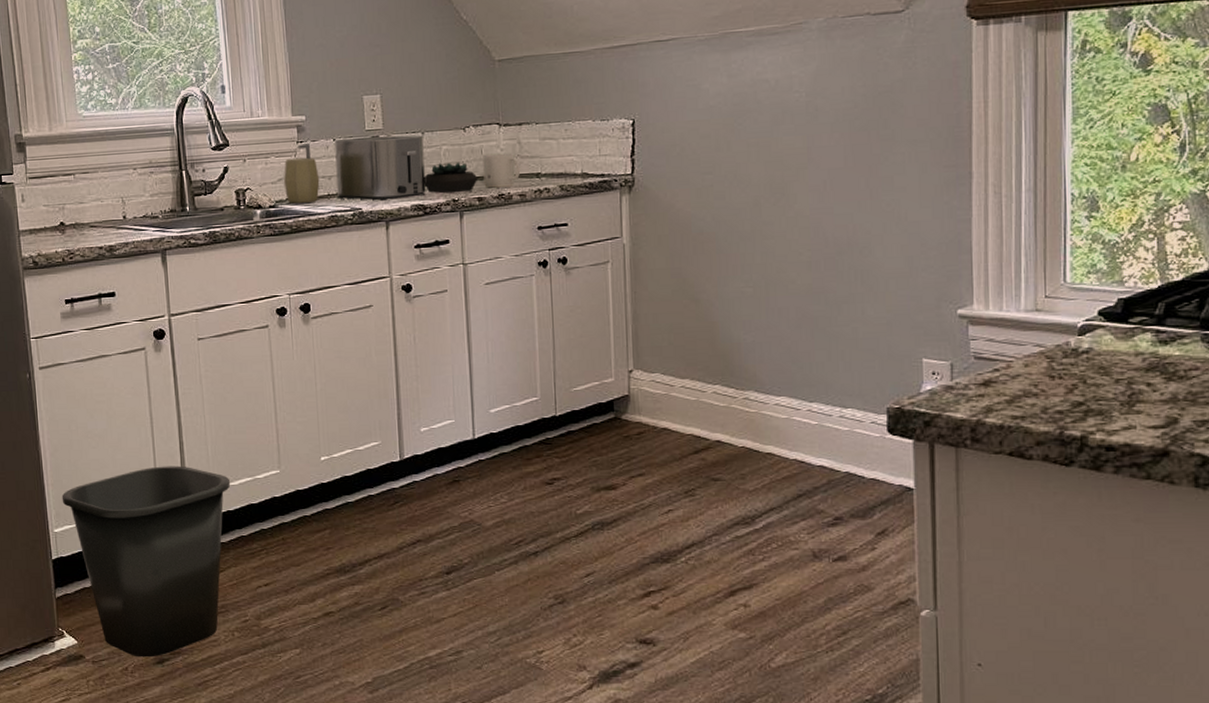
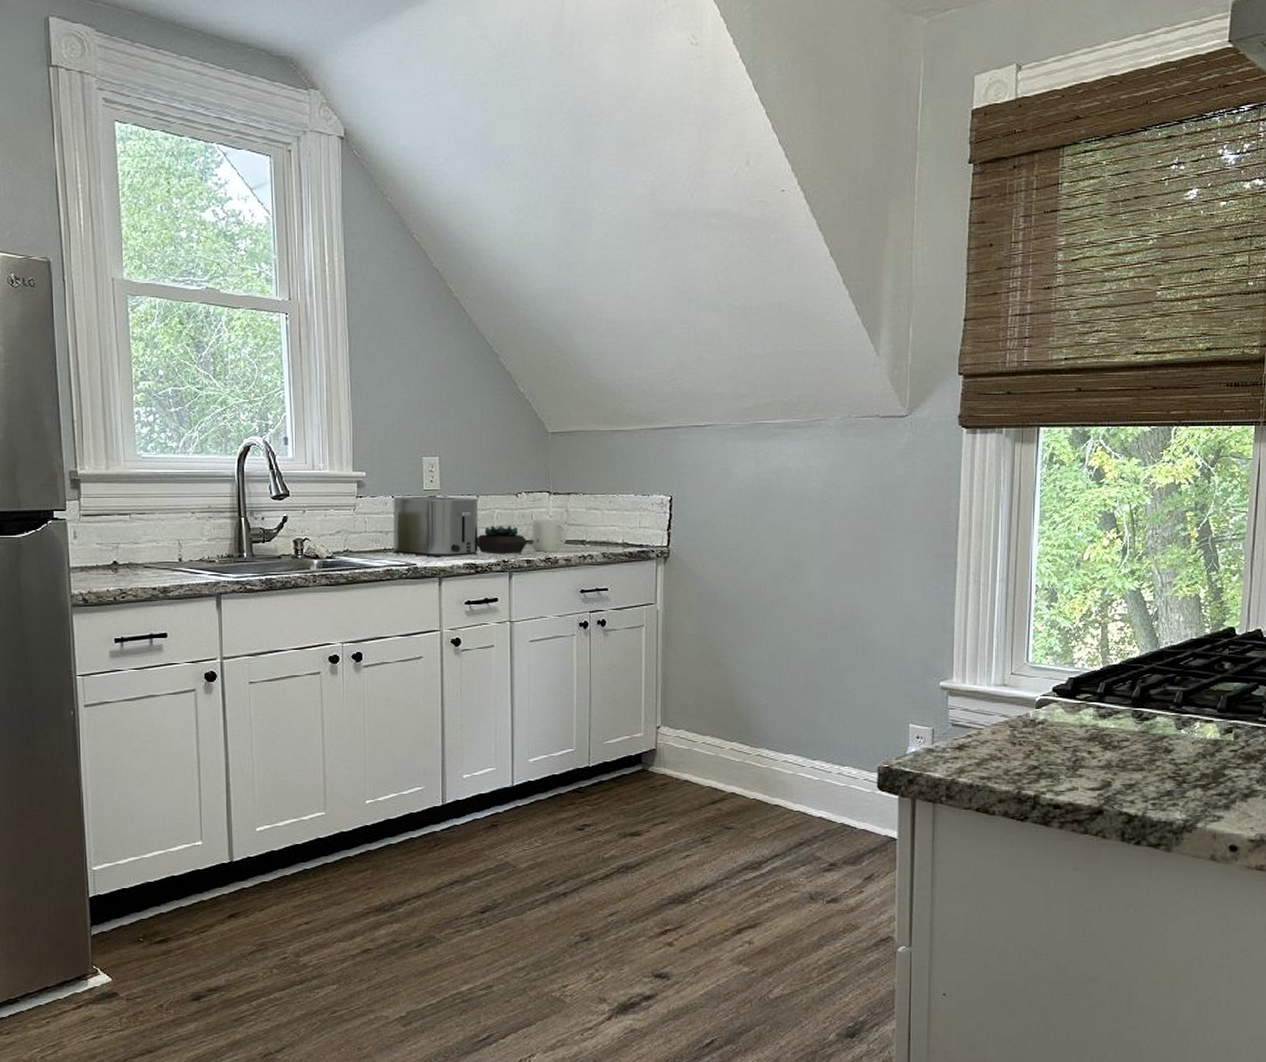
waste bin: present [61,465,231,658] -> none [102,806,276,995]
soap dispenser: present [283,143,320,204] -> none [341,499,377,557]

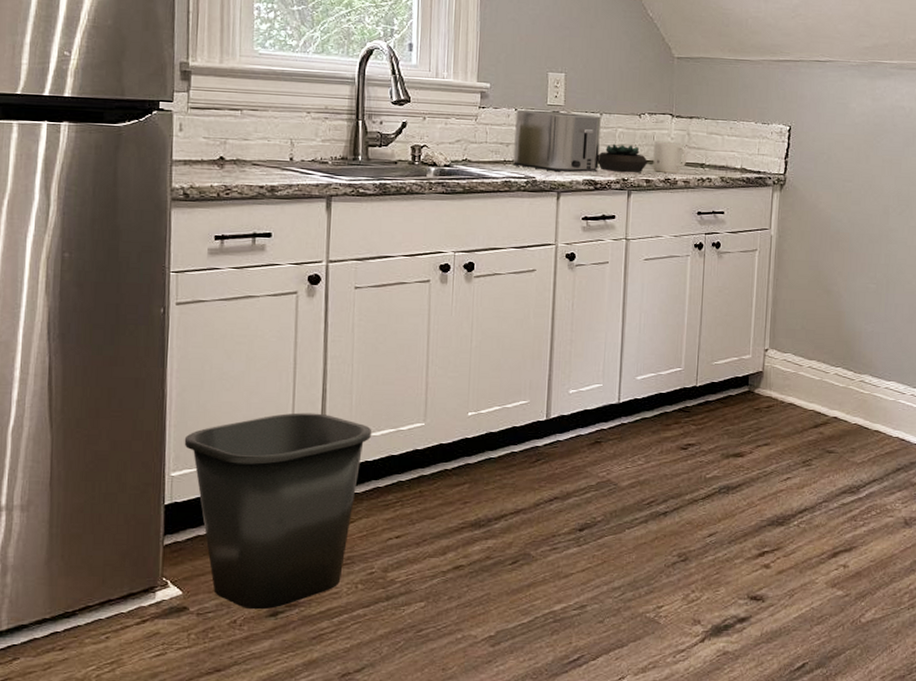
waste bin: none [102,806,276,995] -> present [184,412,372,610]

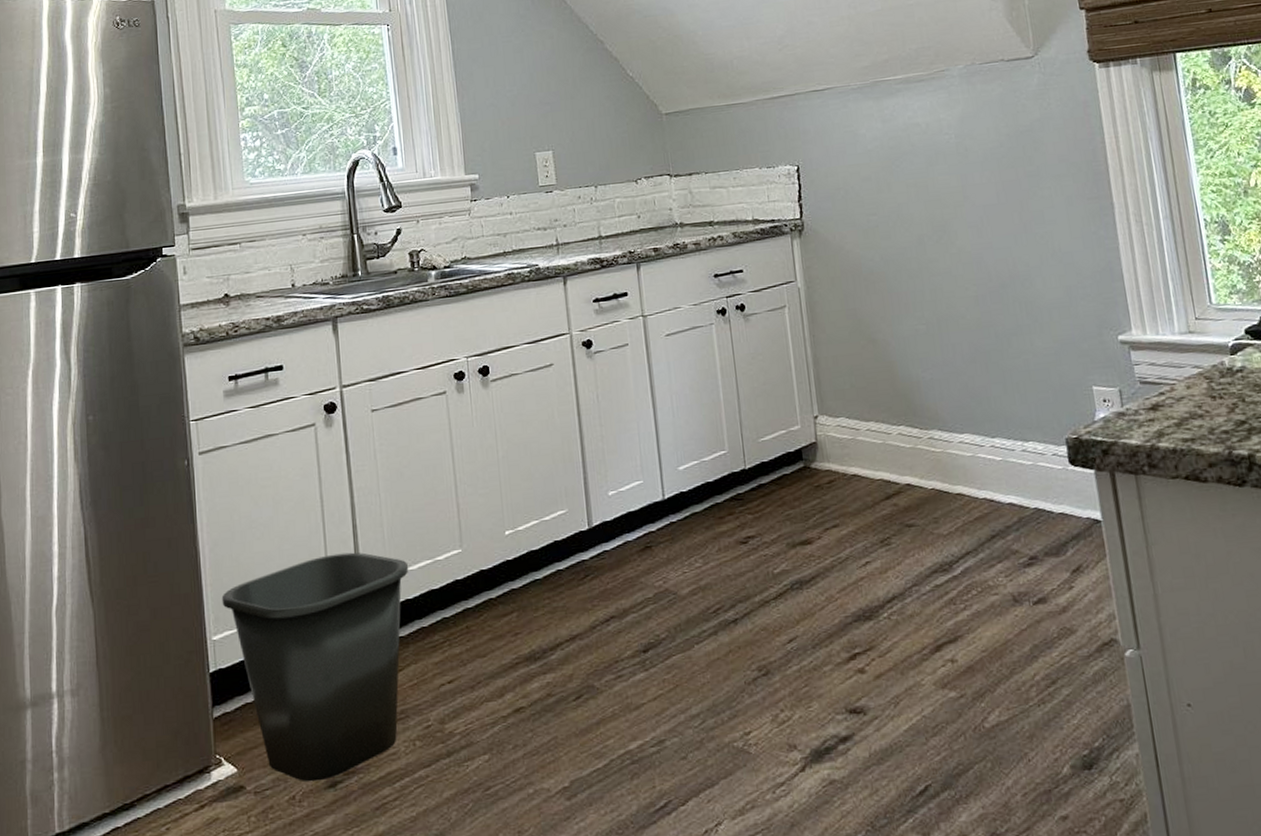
toaster: present [513,109,602,173] -> none [508,189,602,257]
succulent plant: present [597,143,648,173] -> none [599,213,653,246]
mug: present [653,141,688,173] -> none [656,202,694,239]

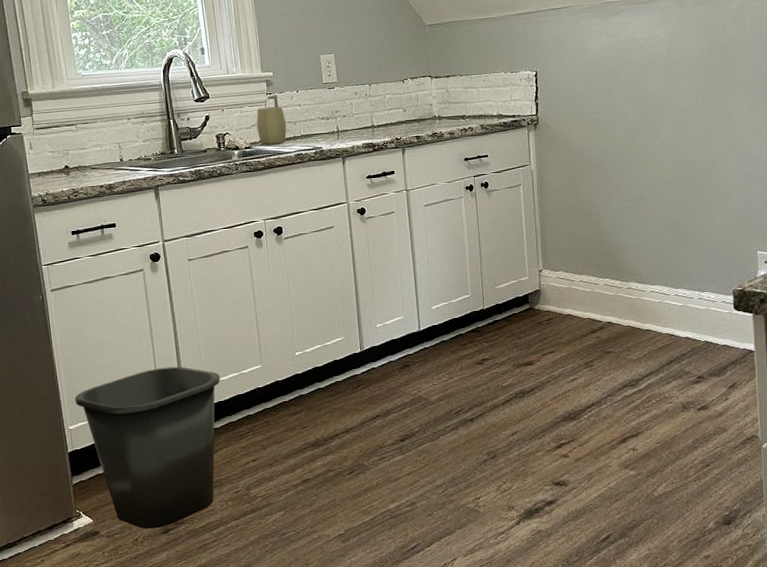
soap dispenser: none [458,201,495,263] -> present [256,95,287,145]

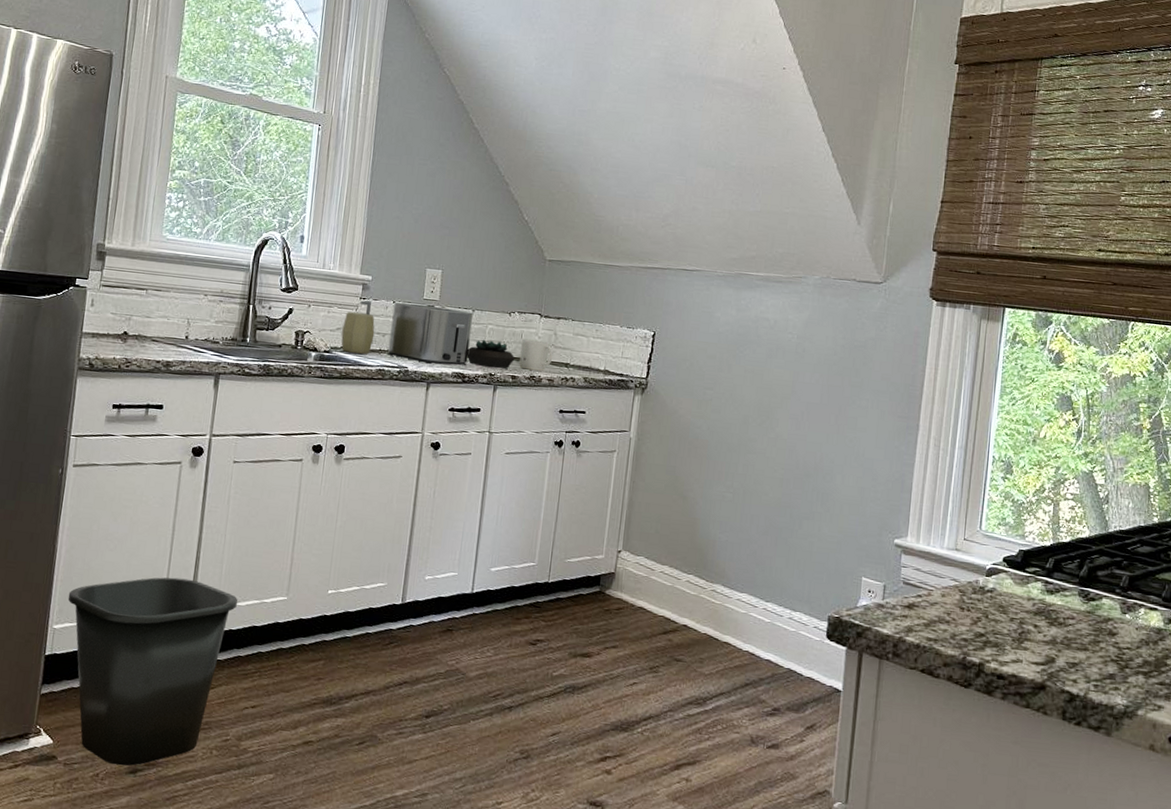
toaster: none [298,87,374,141] -> present [388,302,474,366]
succulent plant: none [372,107,416,134] -> present [466,339,515,369]
mug: none [419,99,450,129] -> present [519,338,554,371]

